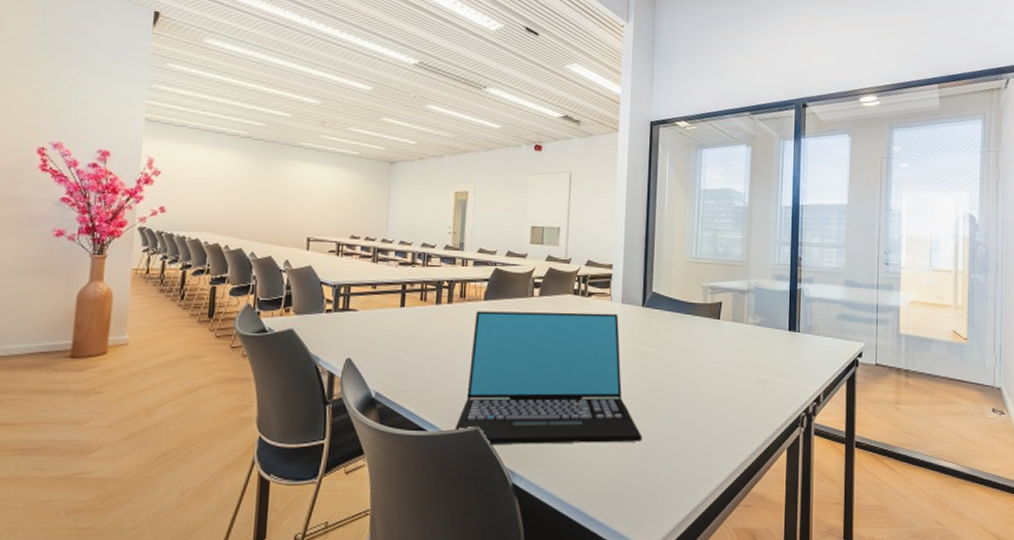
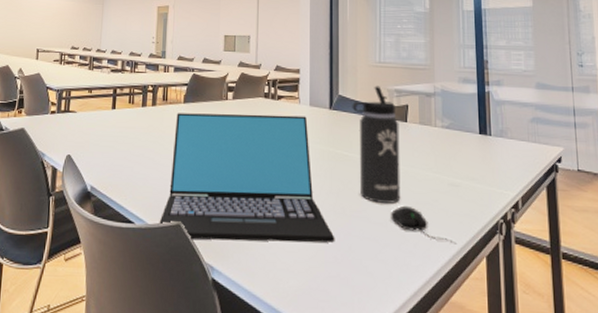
thermos bottle: none [665,282,712,401] -> present [352,86,401,204]
computer mouse: none [698,402,761,438] -> present [390,205,458,244]

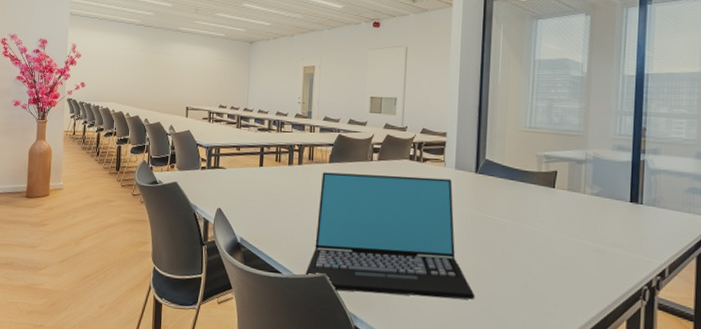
thermos bottle: present [352,86,401,204] -> none [498,151,547,266]
computer mouse: present [390,205,458,244] -> none [531,268,598,307]

